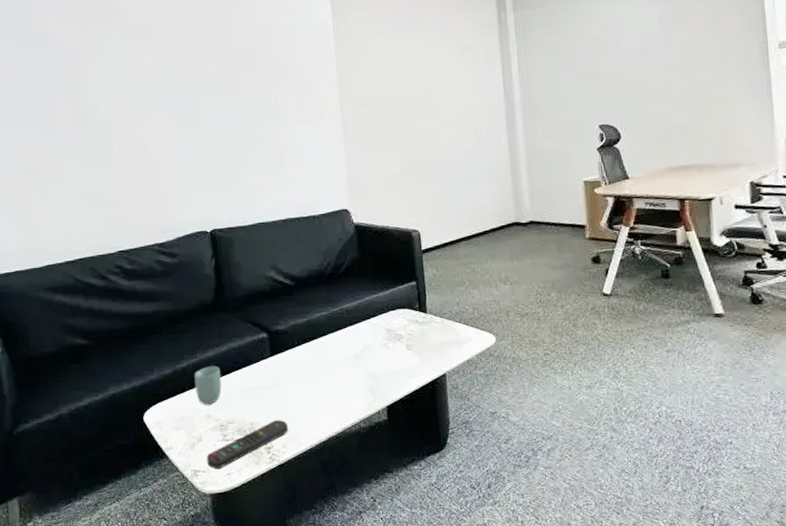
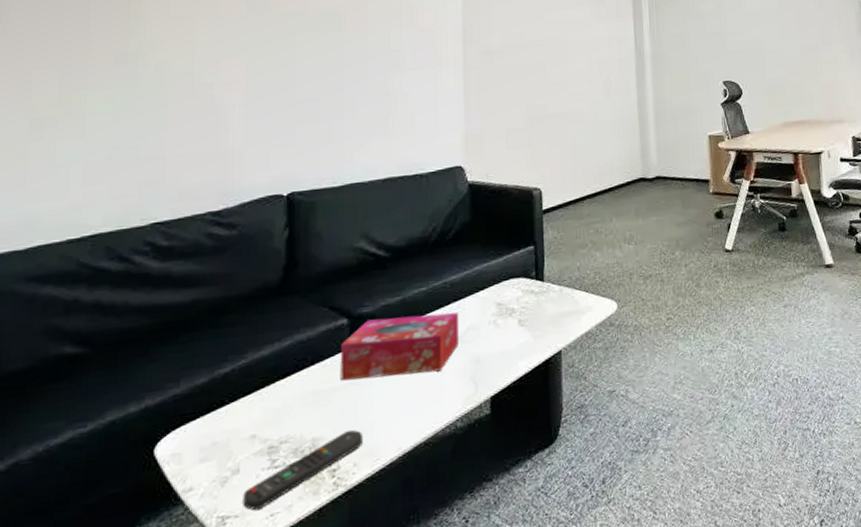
cup: present [194,366,222,405] -> none [239,366,279,422]
tissue box: none [263,334,357,382] -> present [340,312,460,381]

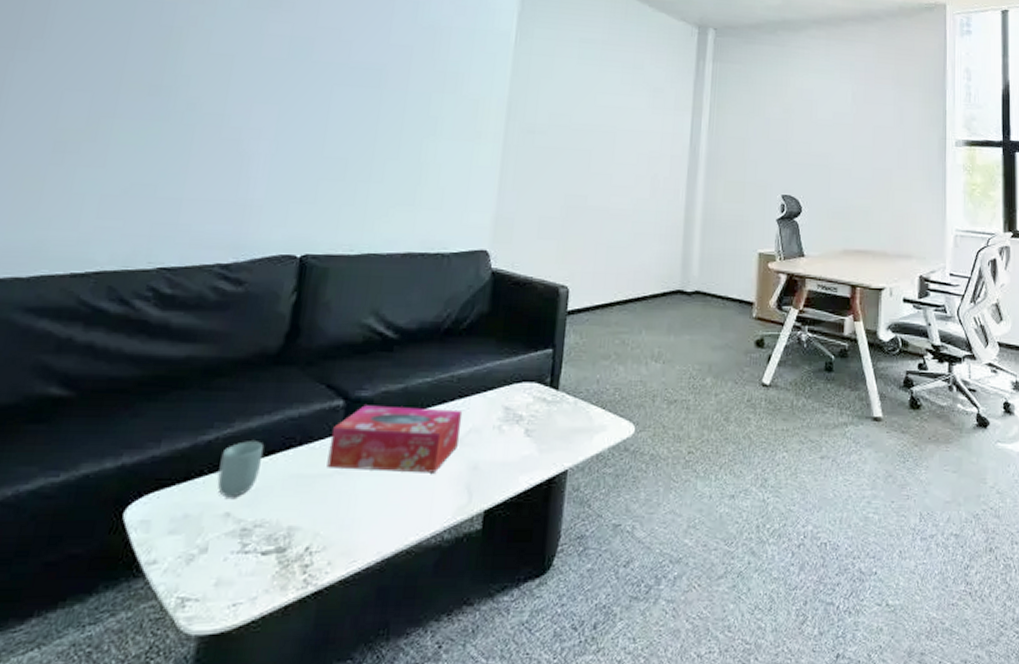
cup: none [239,366,279,422] -> present [217,441,264,498]
remote control: present [243,429,364,511] -> none [205,523,343,598]

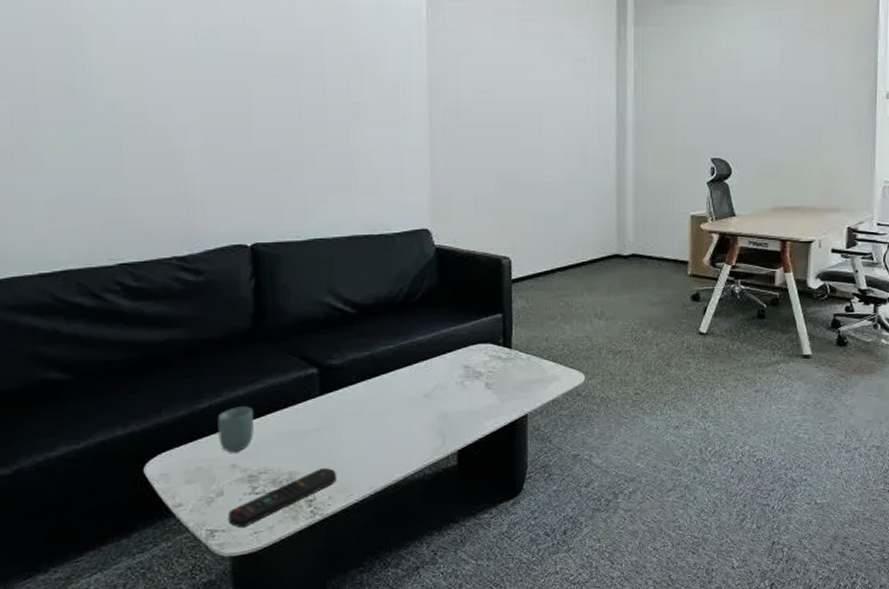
remote control: none [205,523,343,598] -> present [228,467,337,528]
tissue box: present [327,405,463,473] -> none [311,370,427,425]

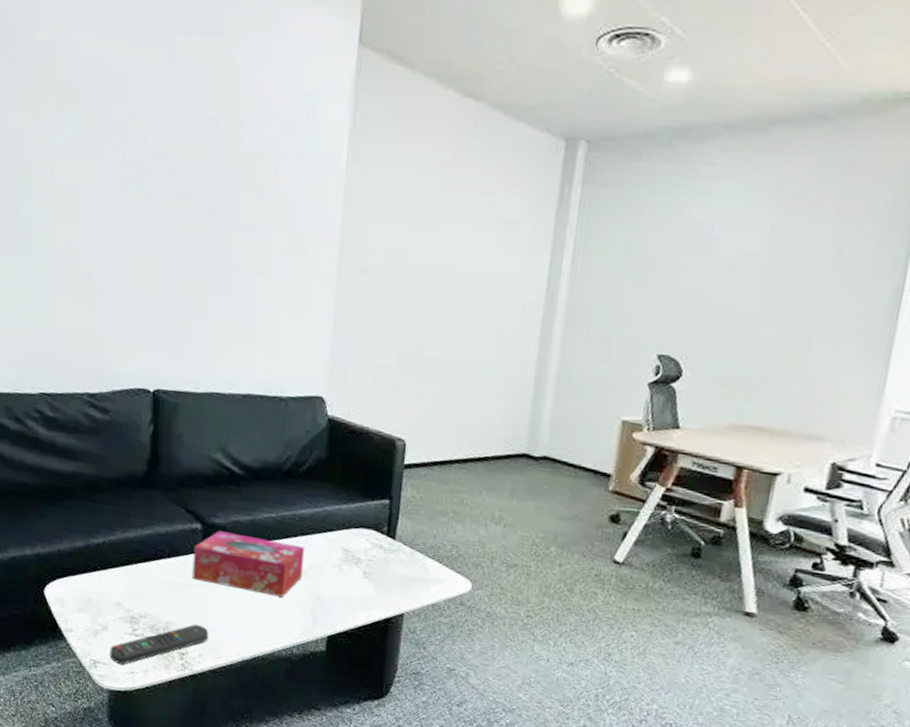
cup: present [217,406,255,453] -> none [108,548,141,592]
tissue box: none [311,370,427,425] -> present [192,531,305,598]

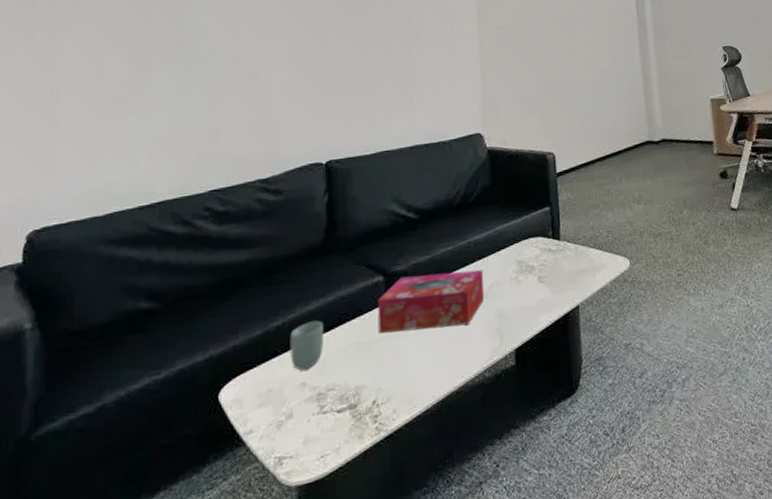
cup: none [108,548,141,592] -> present [290,320,324,371]
remote control: present [110,623,209,665] -> none [296,378,402,453]

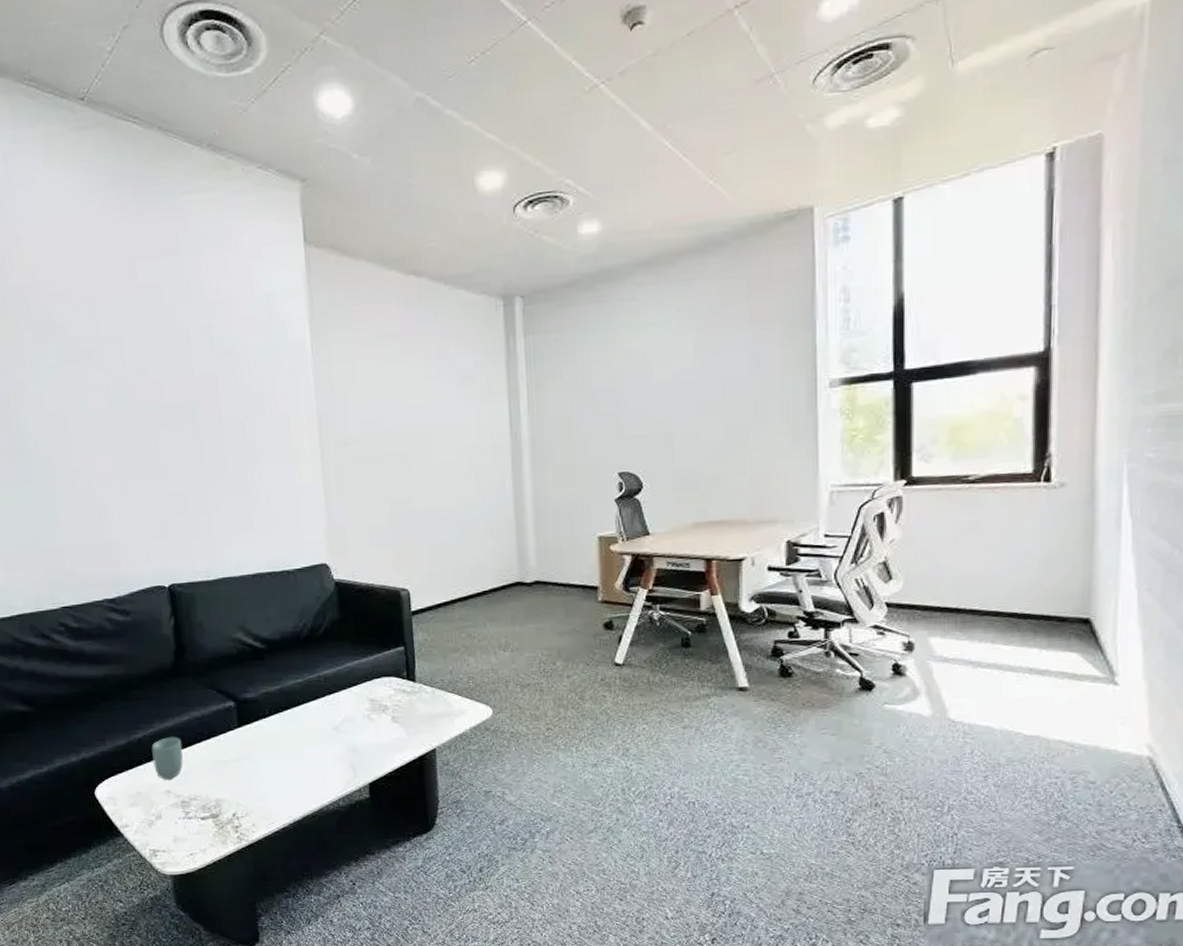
tissue box: present [377,269,484,334] -> none [230,704,336,756]

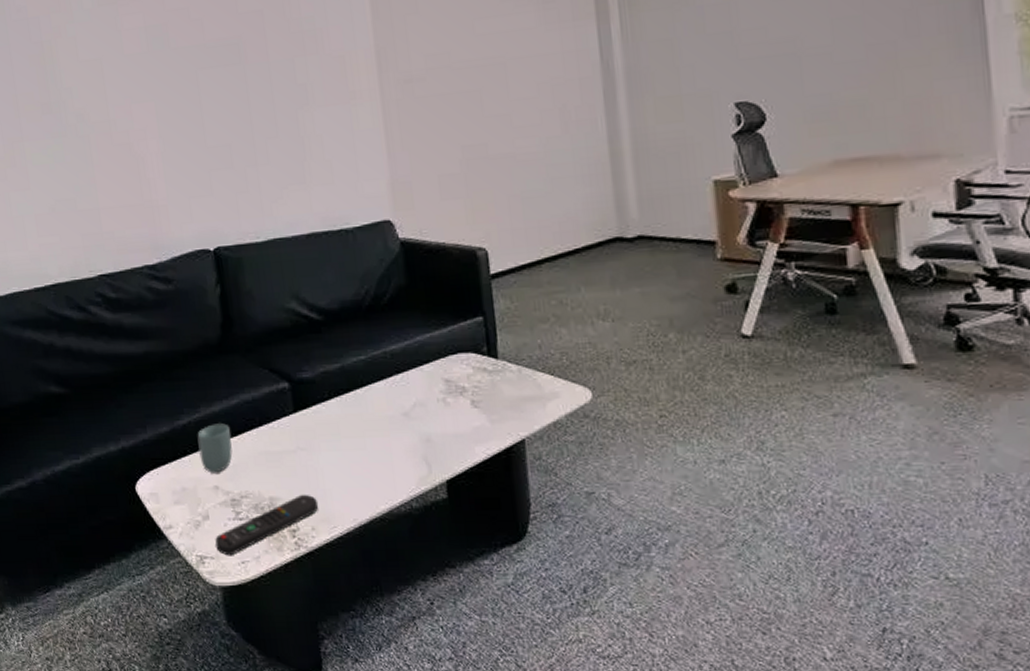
remote control: none [167,796,259,849] -> present [215,494,319,556]

